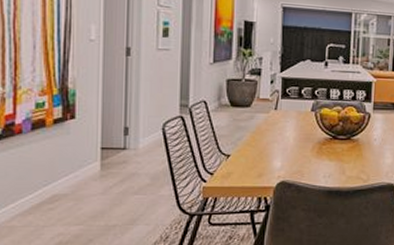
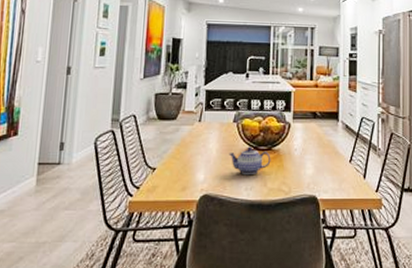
teapot: none [306,135,350,164] -> present [228,146,271,176]

